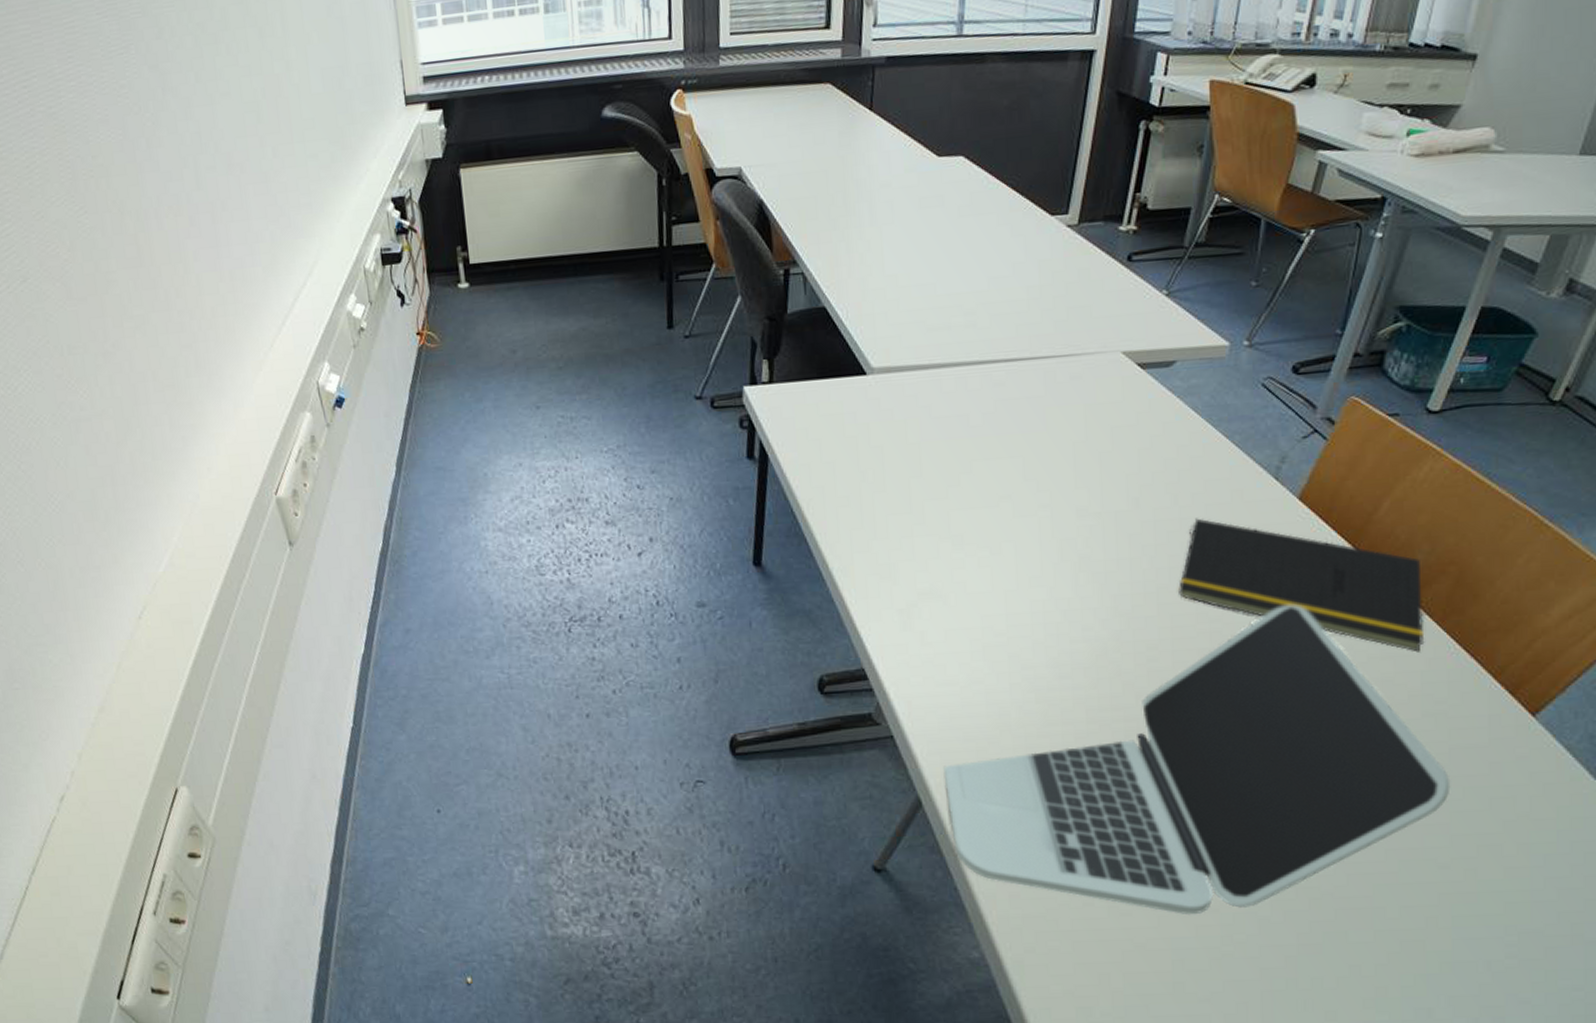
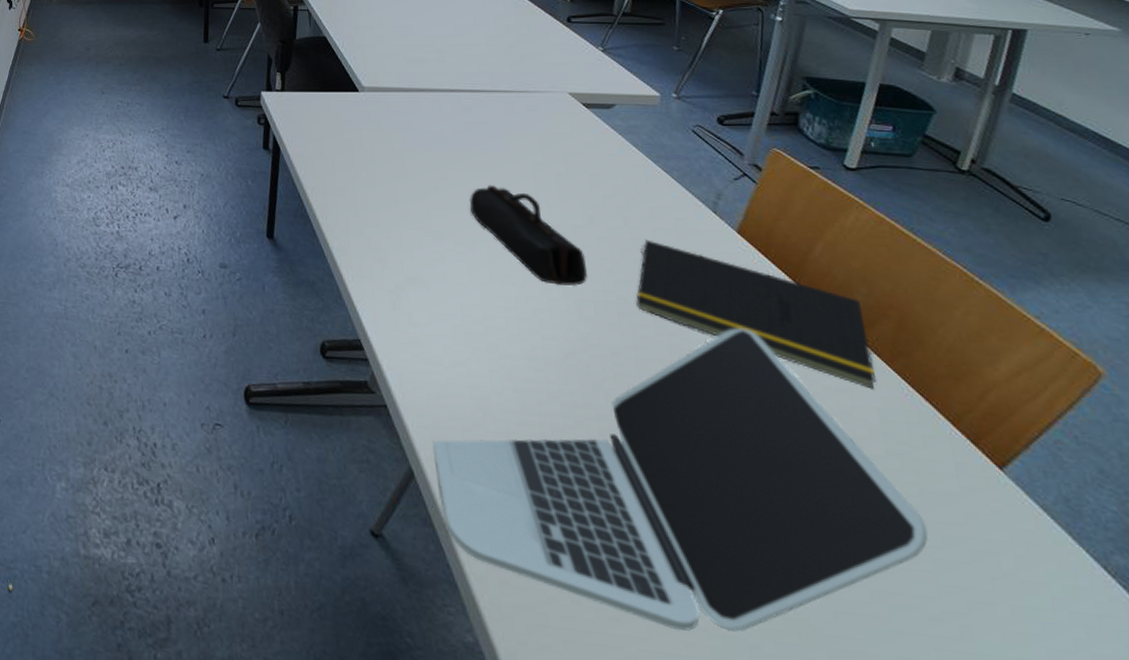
pencil case: none [996,474,1128,582] -> present [469,185,588,287]

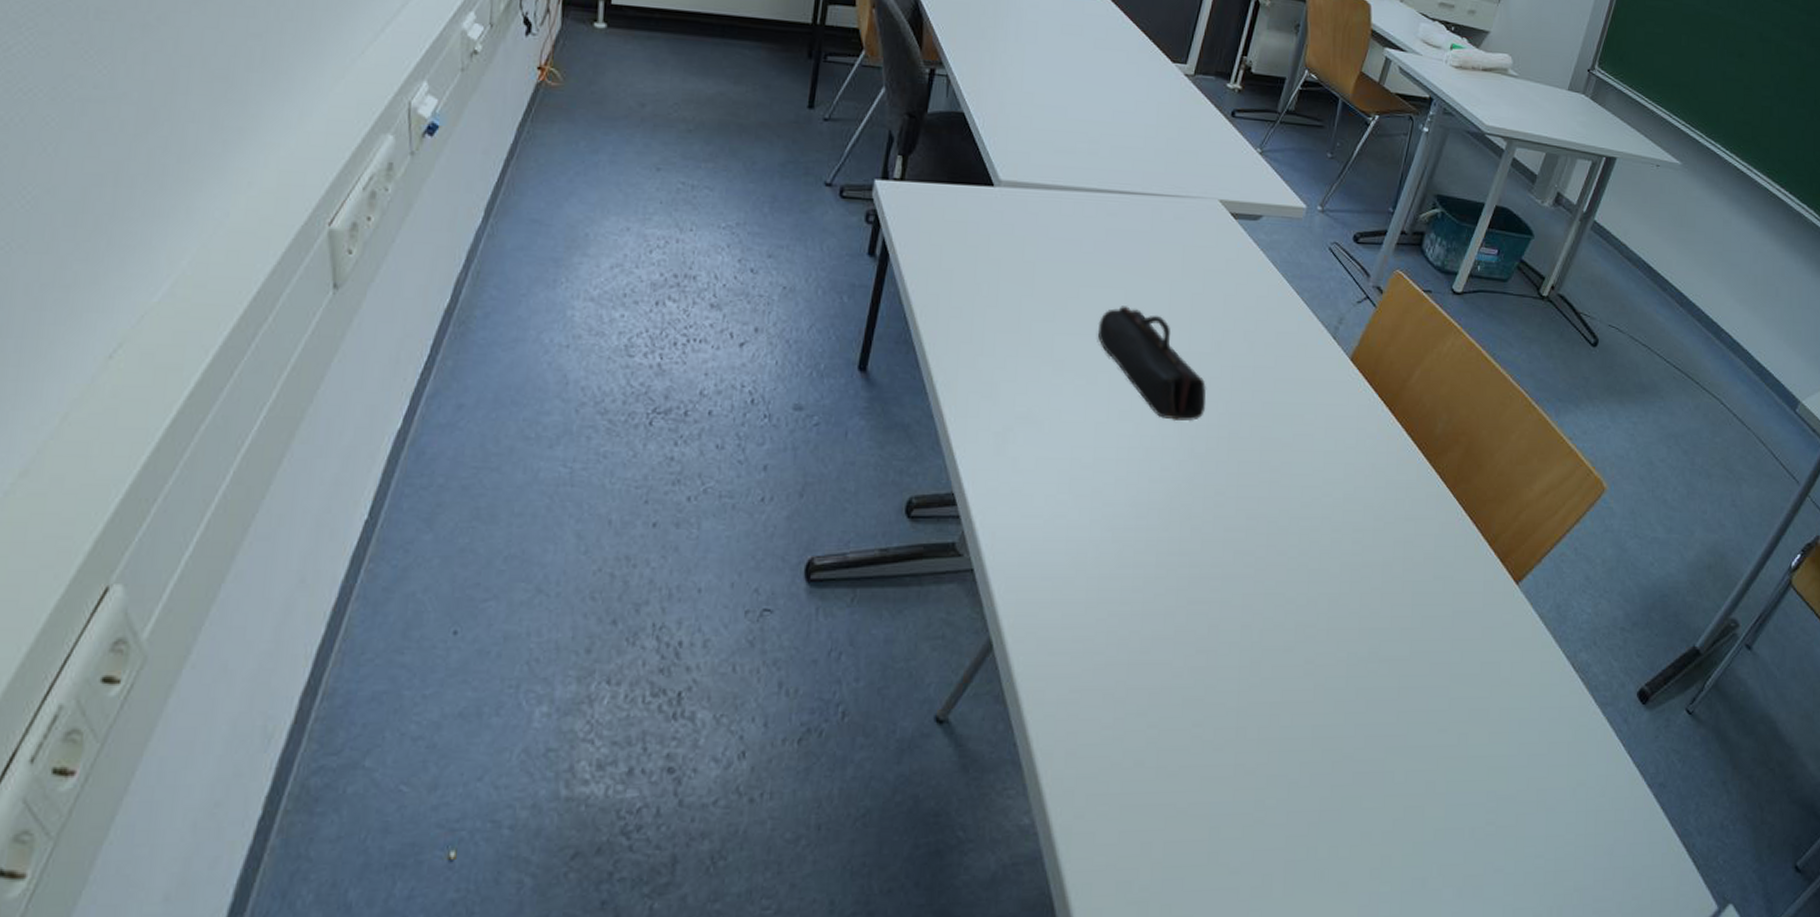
laptop: present [432,328,929,632] -> none [1017,461,1452,778]
notepad: present [636,239,876,390] -> none [1247,368,1440,516]

